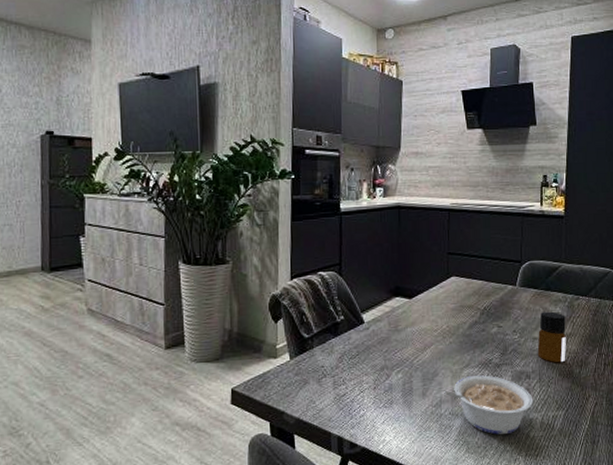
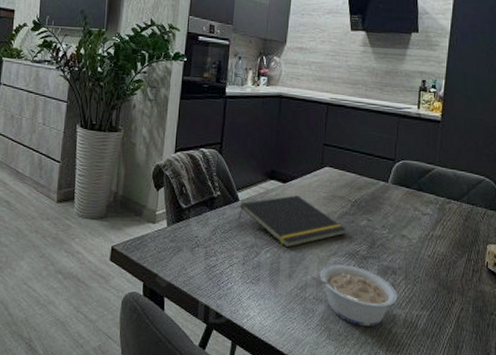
notepad: none [364,310,478,366] -> present [237,195,347,248]
bottle: present [537,311,566,363] -> none [405,211,436,263]

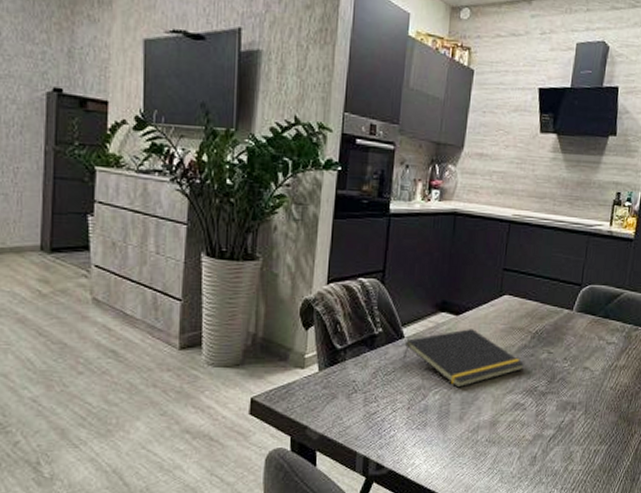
legume: present [310,264,398,327] -> none [483,403,576,467]

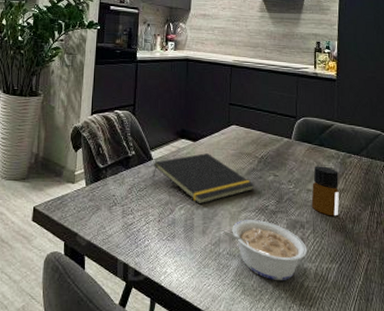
legume: none [483,403,576,467] -> present [223,220,308,281]
bottle: none [586,340,621,396] -> present [311,166,339,216]

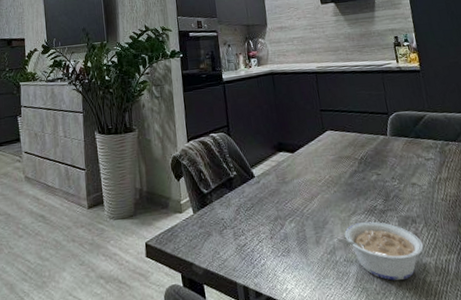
notepad: present [151,153,255,204] -> none [256,162,360,215]
bottle: present [311,166,339,216] -> none [414,157,447,207]

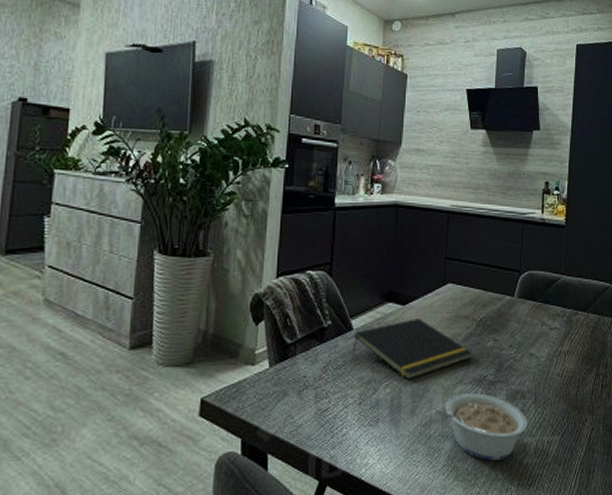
notepad: none [256,162,360,215] -> present [351,318,473,380]

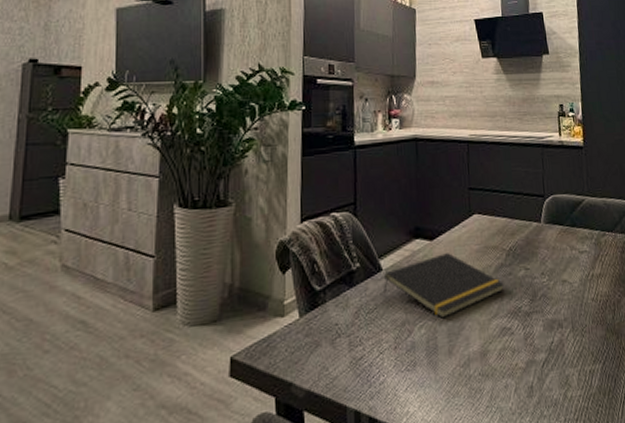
legume: present [434,393,528,461] -> none [472,326,568,397]

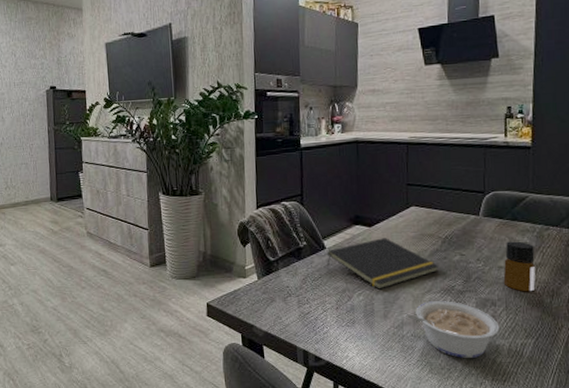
legume: none [472,326,568,397] -> present [405,301,500,359]
bottle: none [567,250,598,308] -> present [503,241,535,292]

